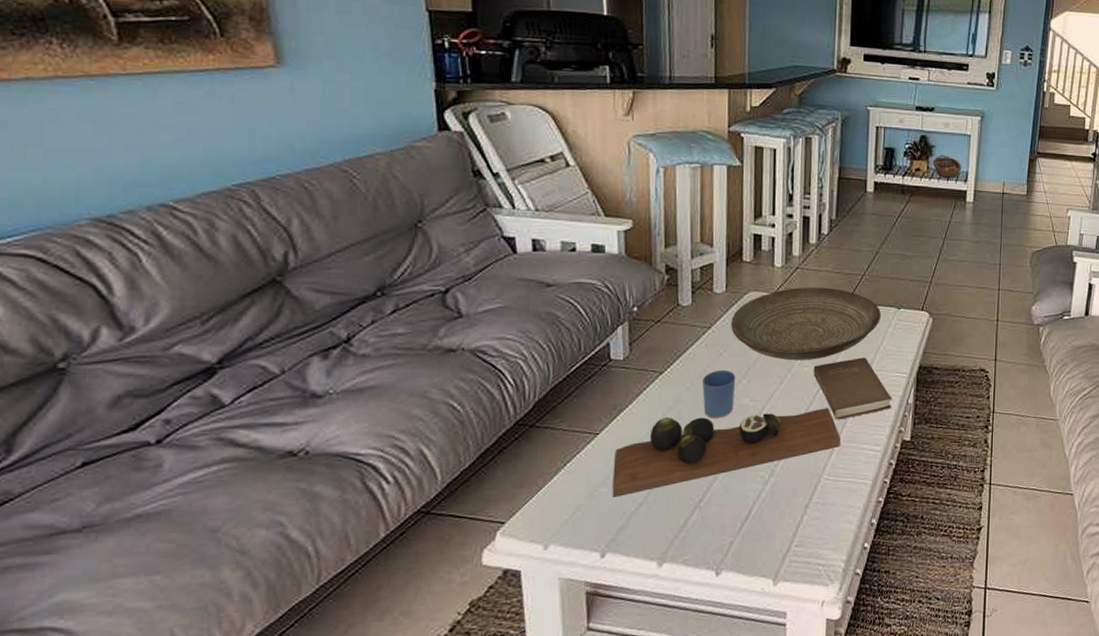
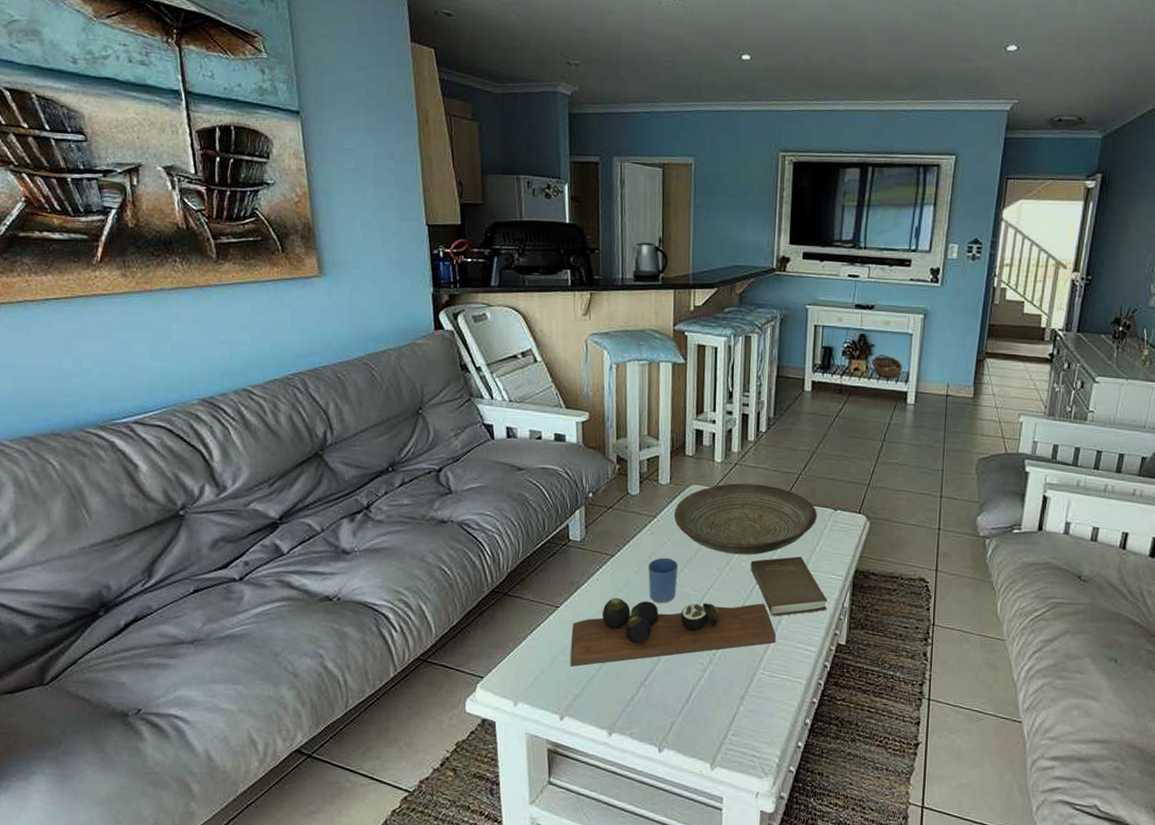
kettle: none [679,38,723,82] -> present [630,242,669,283]

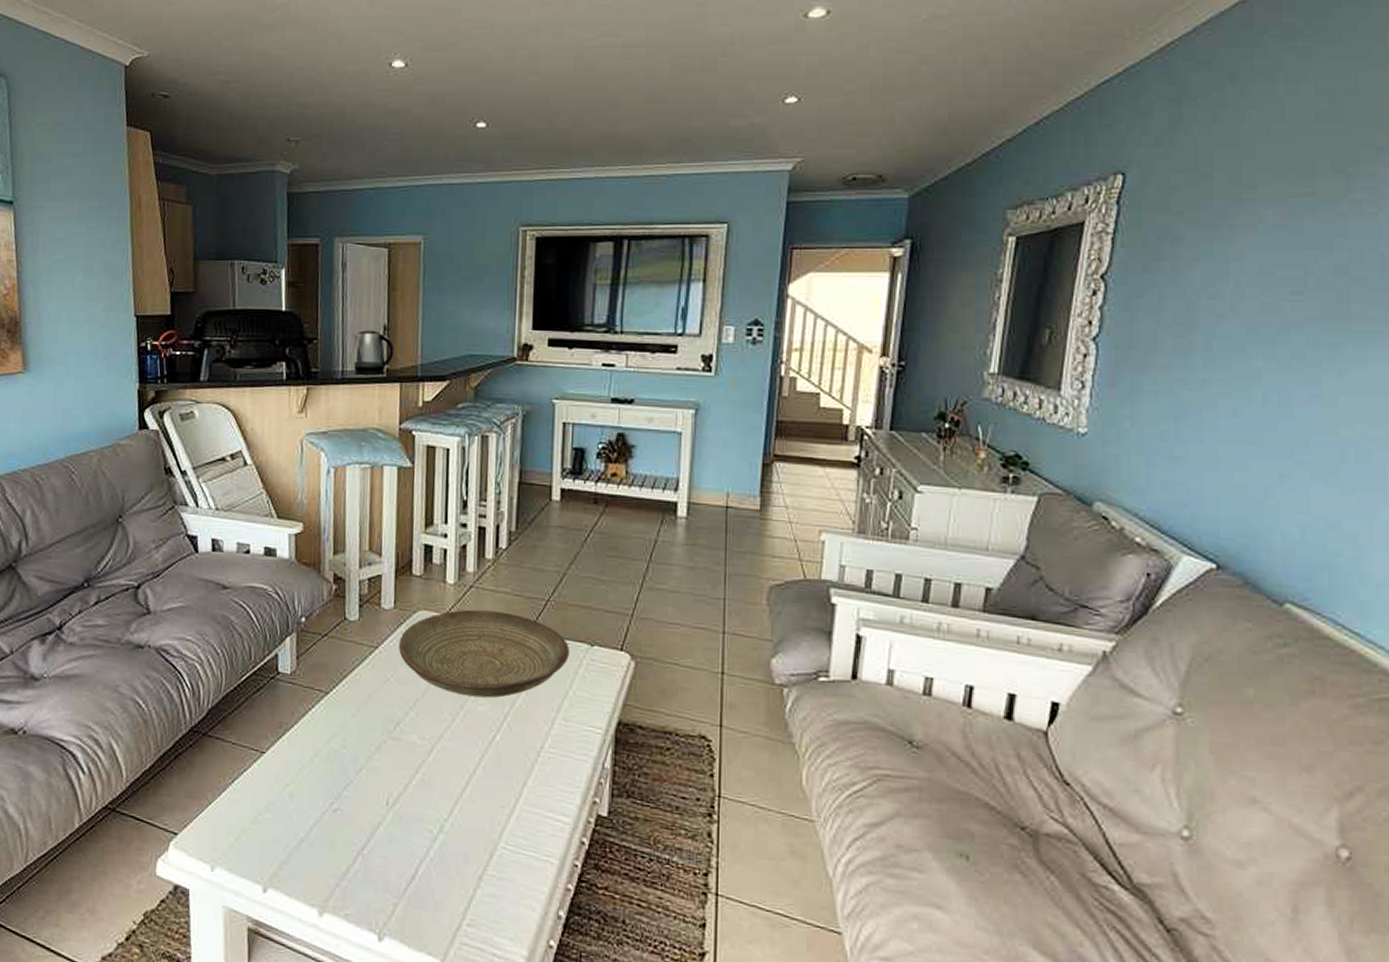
decorative tray: present [570,597,776,667] -> none [275,743,521,827]
mug: present [648,557,679,603] -> none [368,697,404,754]
book: present [750,556,828,617] -> none [489,701,584,776]
basket: present [871,354,903,378] -> none [632,456,671,486]

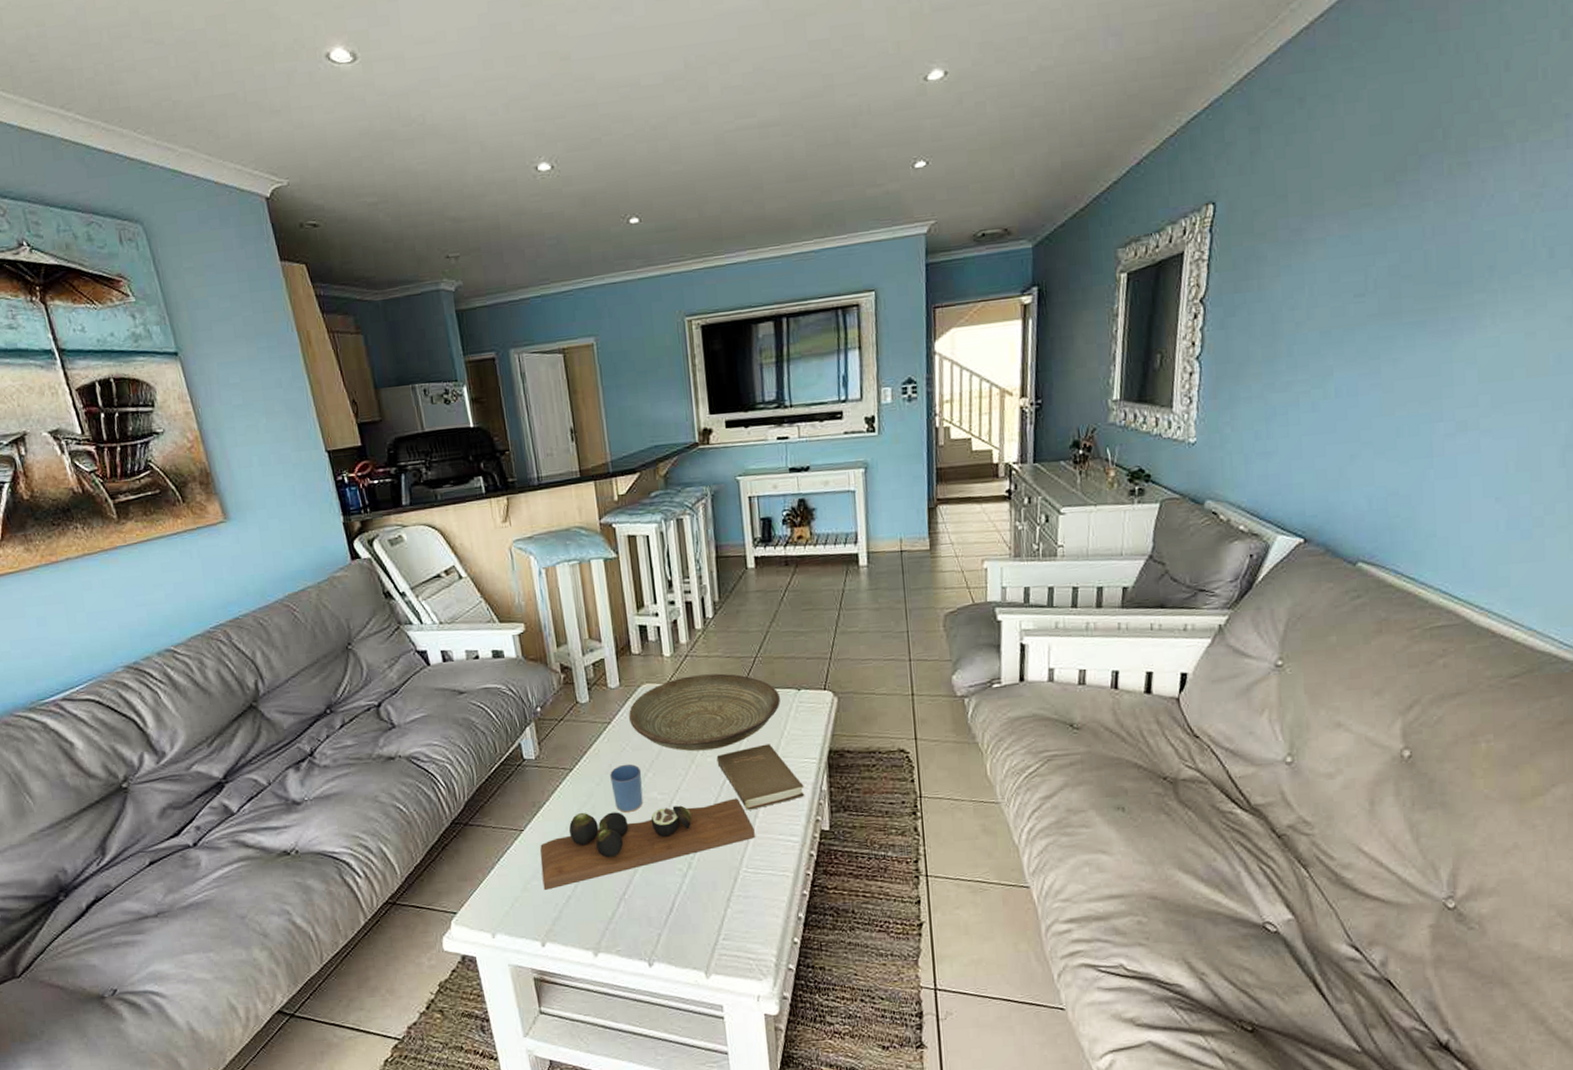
decorative tray: none [275,743,521,827] -> present [540,798,755,890]
kettle: present [351,330,395,376] -> none [541,434,585,480]
mug: none [368,697,404,754] -> present [610,763,643,813]
book: none [489,701,584,776] -> present [716,744,805,810]

